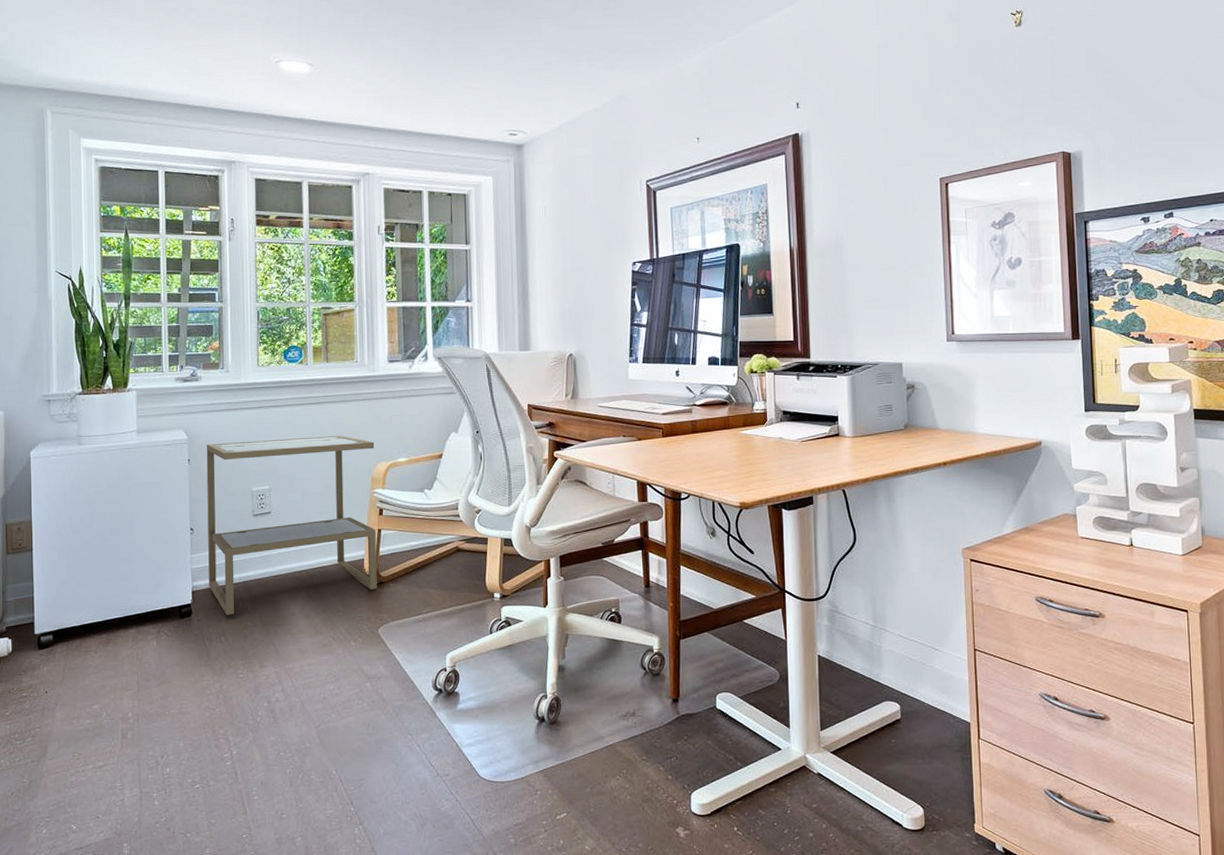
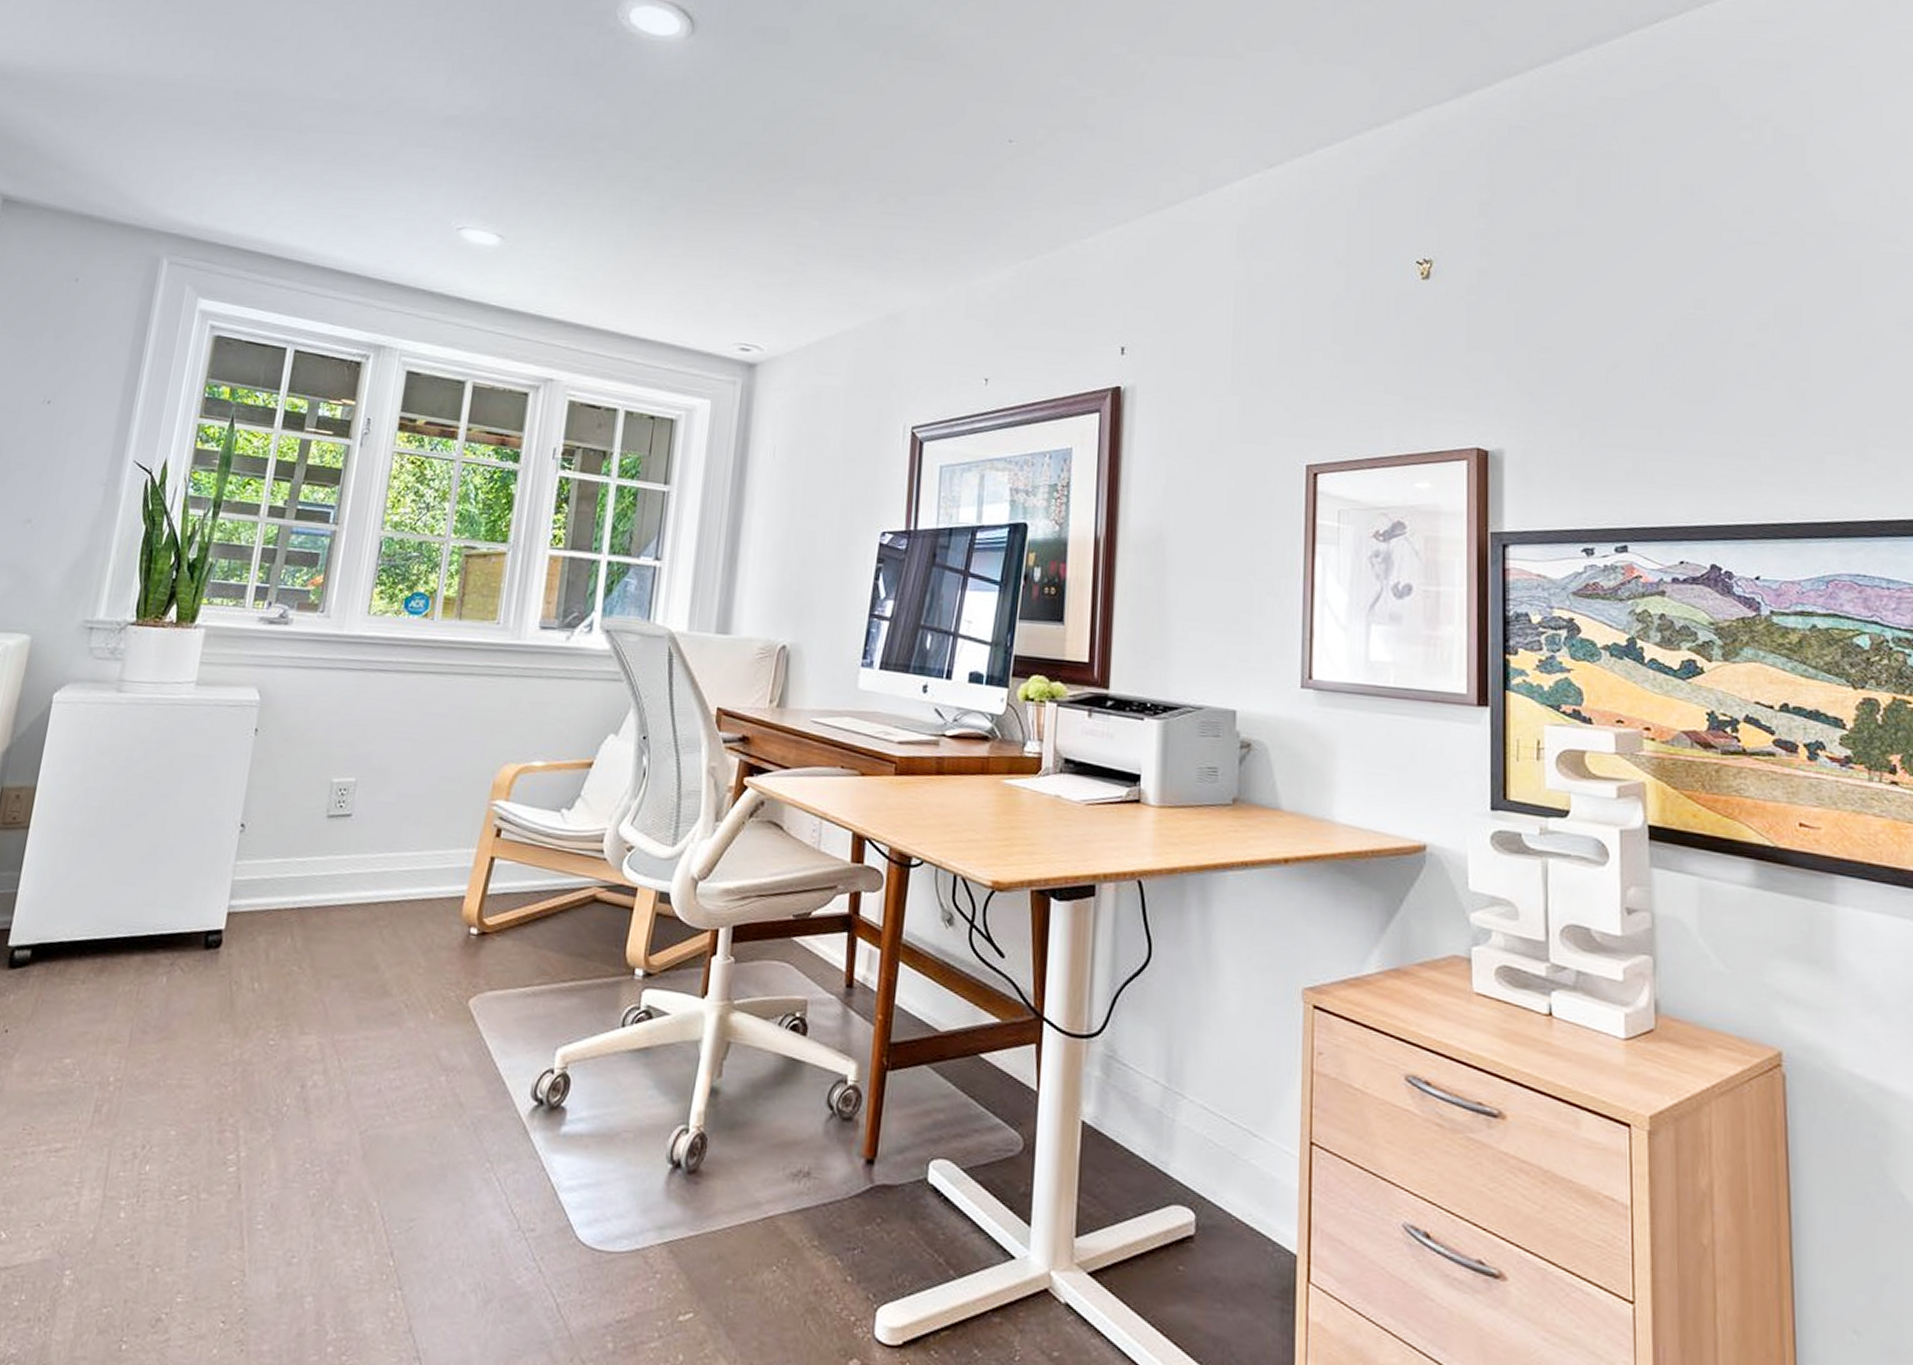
side table: present [206,436,377,615] -> none [250,711,505,953]

